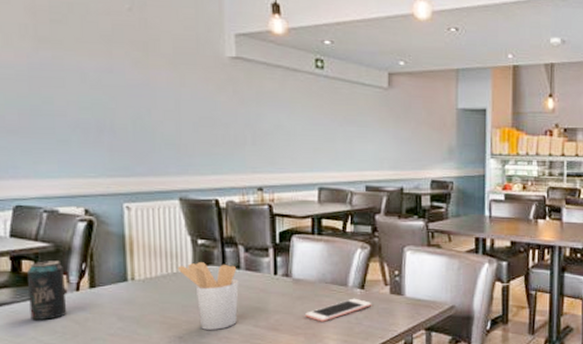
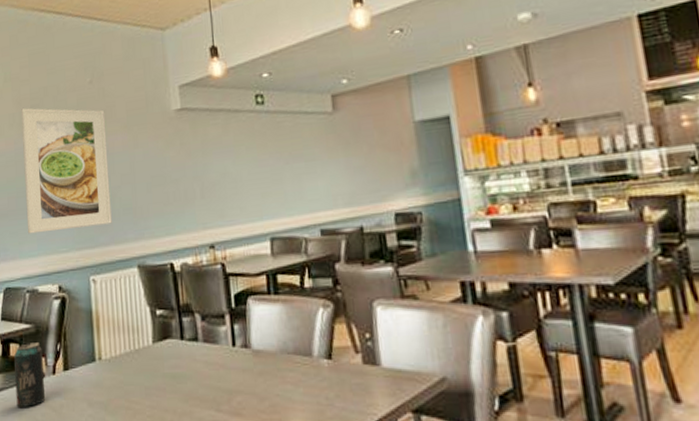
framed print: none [37,21,151,156] -> present [21,108,112,234]
utensil holder: present [177,262,239,330] -> none [139,336,199,416]
cell phone: present [305,298,372,322] -> none [269,371,343,404]

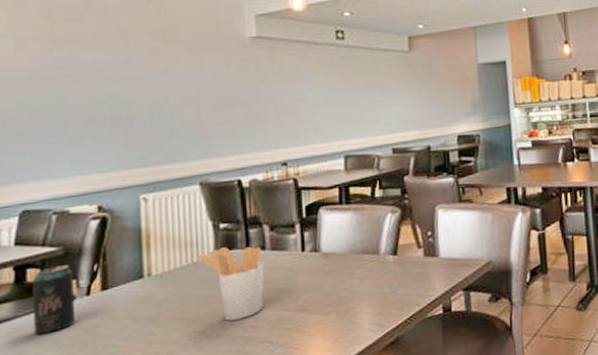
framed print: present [21,108,112,234] -> none [53,21,170,154]
utensil holder: none [139,336,199,416] -> present [198,246,265,321]

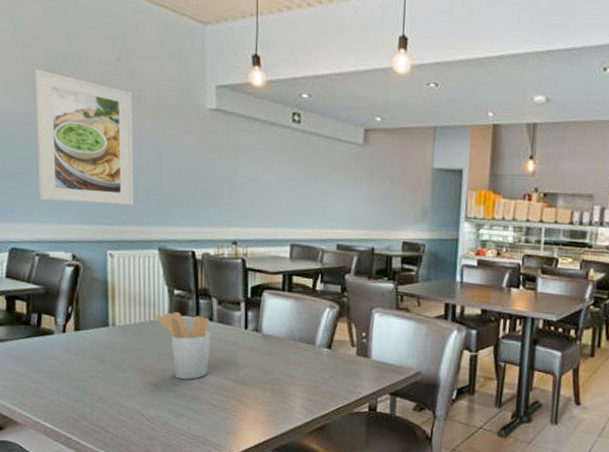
beverage can: present [33,265,76,335] -> none [20,302,54,359]
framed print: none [53,21,170,154] -> present [34,69,134,206]

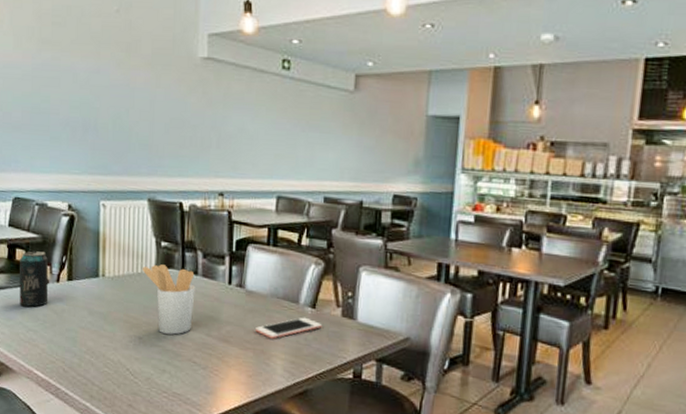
beverage can: none [20,302,54,359] -> present [19,251,49,307]
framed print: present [34,69,134,206] -> none [40,24,130,156]
cell phone: none [273,357,339,379] -> present [255,317,323,339]

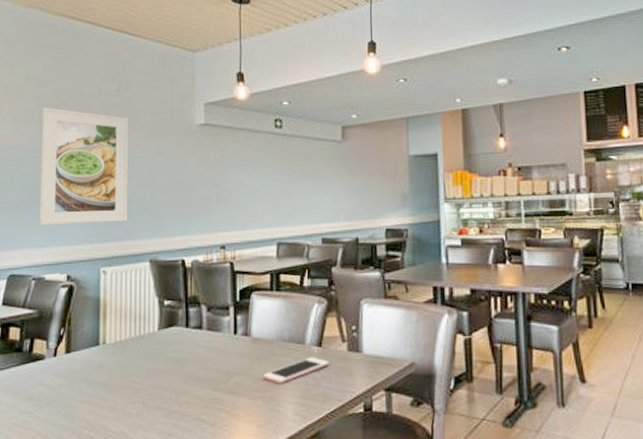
beverage can: present [19,251,49,307] -> none [12,327,45,388]
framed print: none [40,24,130,156] -> present [38,107,129,226]
utensil holder: present [142,264,195,335] -> none [145,323,200,395]

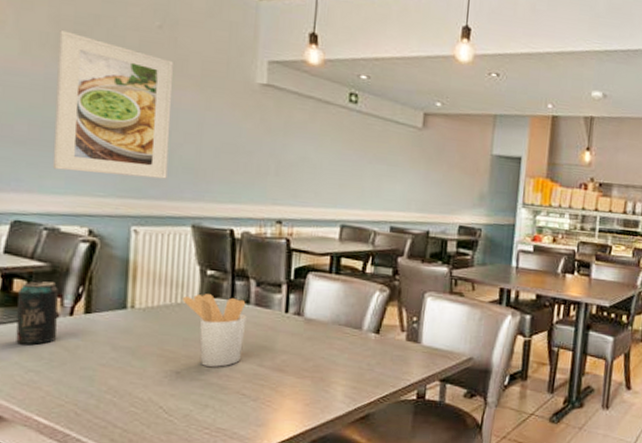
beverage can: none [12,327,45,388] -> present [16,281,58,345]
utensil holder: none [145,323,200,395] -> present [182,294,247,367]
cell phone: present [264,357,330,384] -> none [314,342,386,366]

